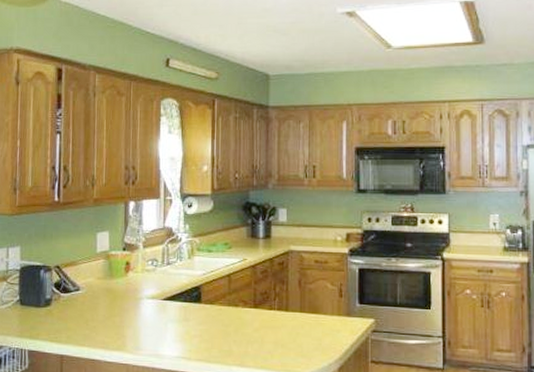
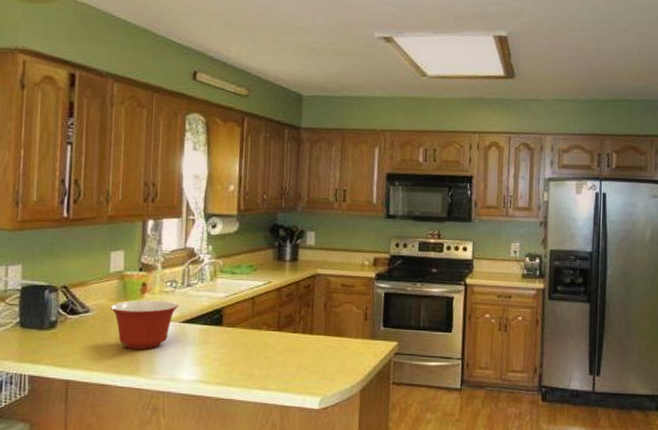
mixing bowl: none [98,278,160,326] -> present [111,300,179,349]

